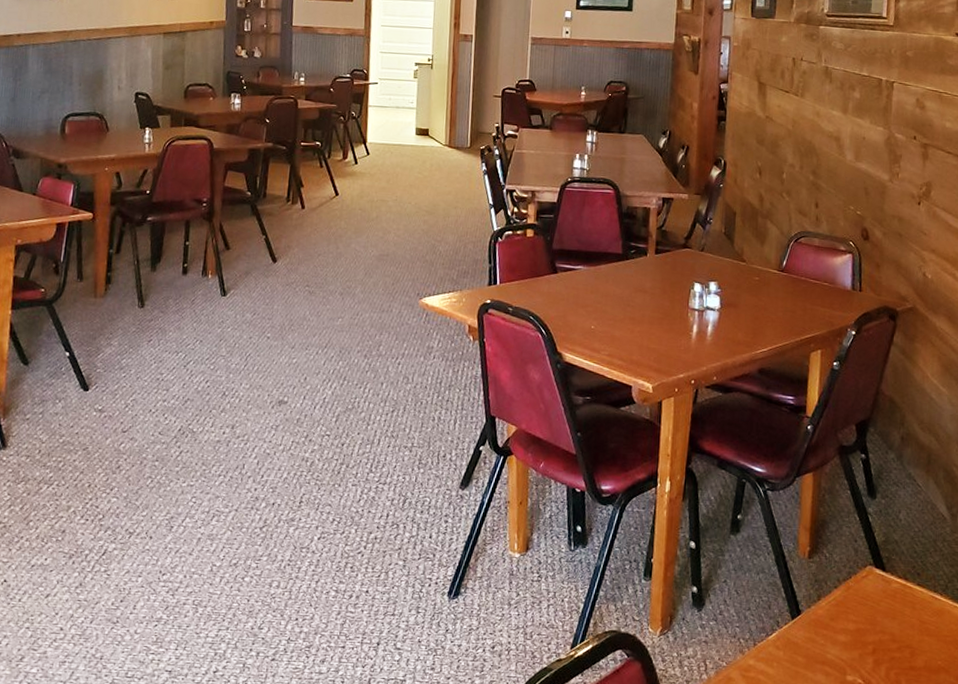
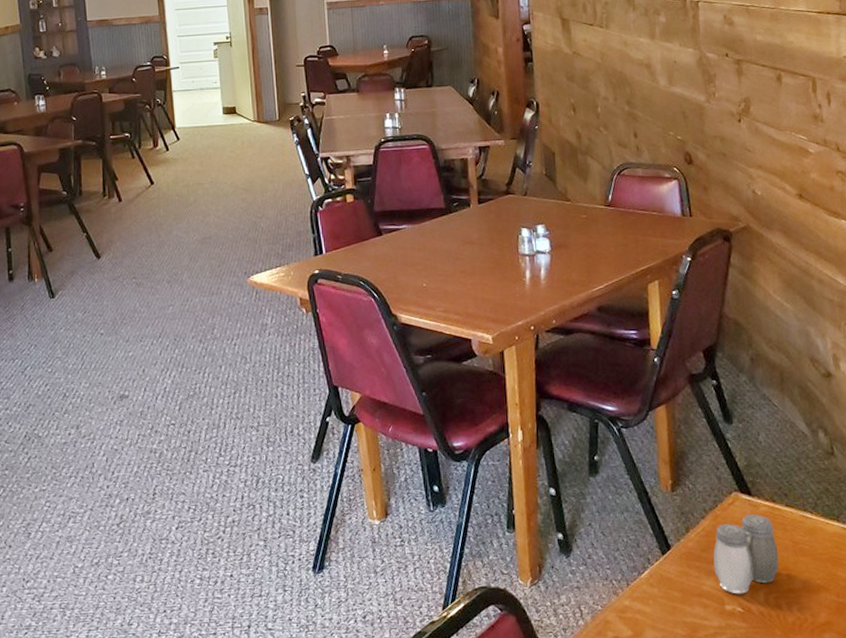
salt and pepper shaker: none [840,590,905,666] -> present [713,514,779,594]

